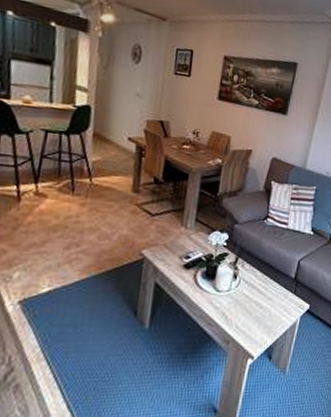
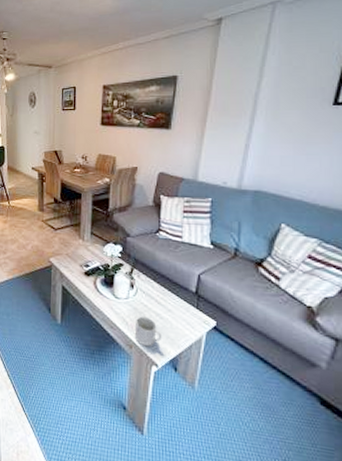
mug: none [233,308,261,340] -> present [134,316,162,347]

